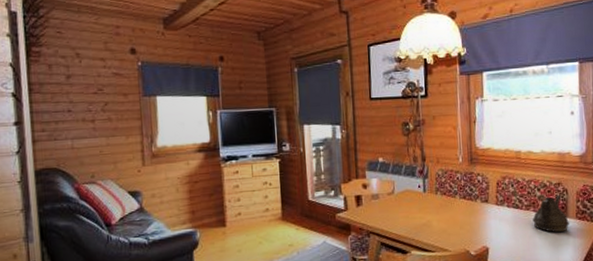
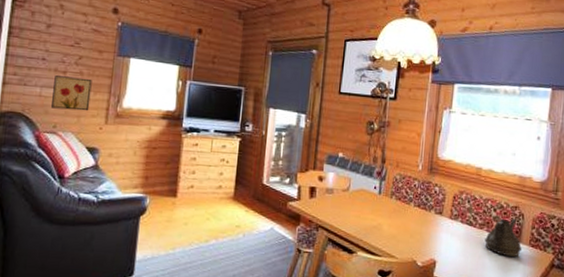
wall art: none [84,123,124,159] -> present [51,75,92,111]

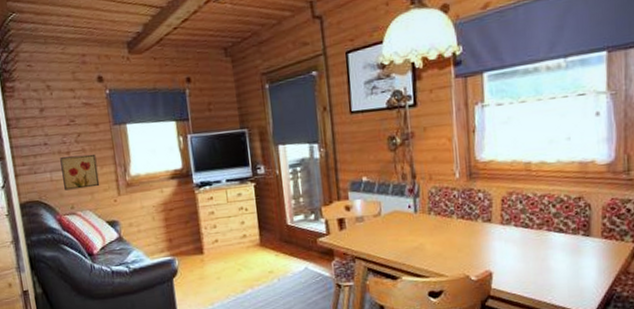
teapot: present [485,218,523,257] -> none [546,211,594,254]

